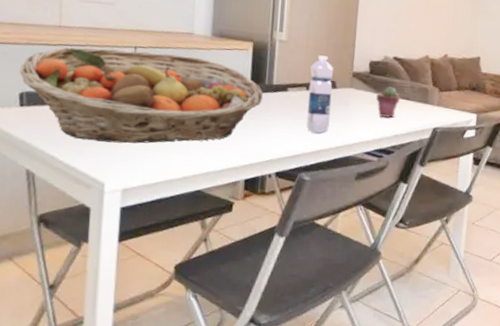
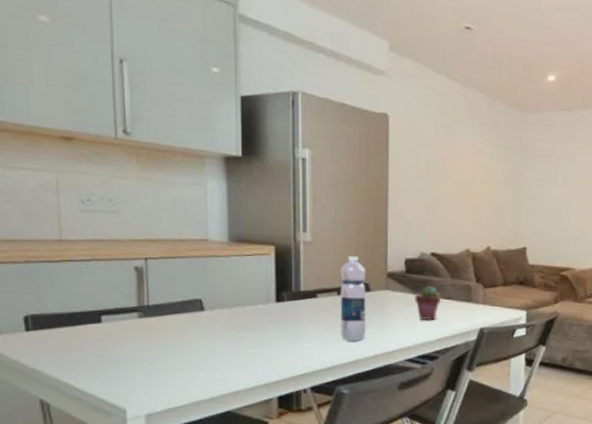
fruit basket: present [20,47,264,144] -> none [22,262,291,365]

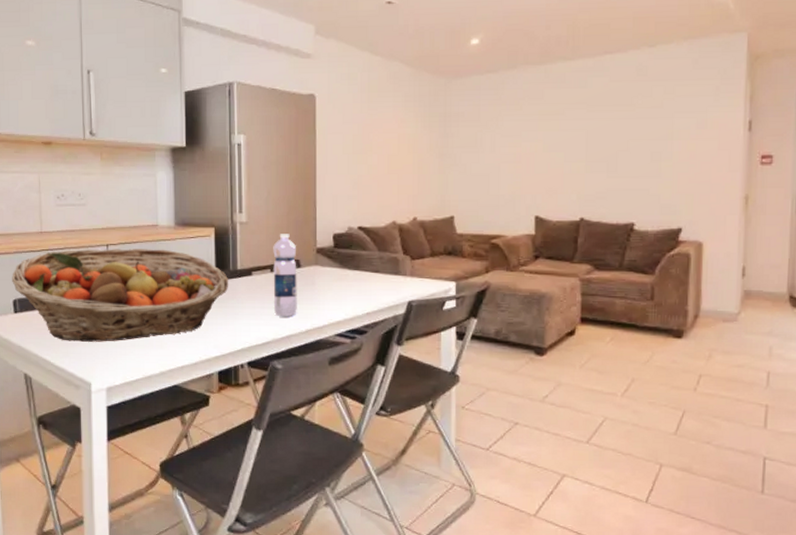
fruit basket: none [22,262,291,365] -> present [12,249,229,342]
potted succulent: present [415,286,442,321] -> none [343,260,369,295]

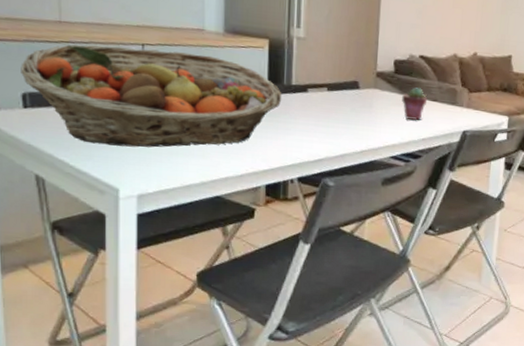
water bottle: present [273,234,297,316] -> none [328,53,355,136]
potted succulent: none [343,260,369,295] -> present [402,87,428,121]

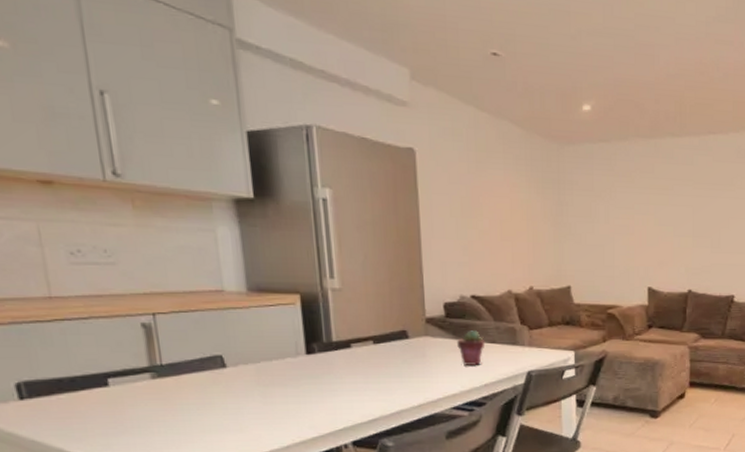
fruit basket: present [21,44,282,148] -> none [9,318,323,431]

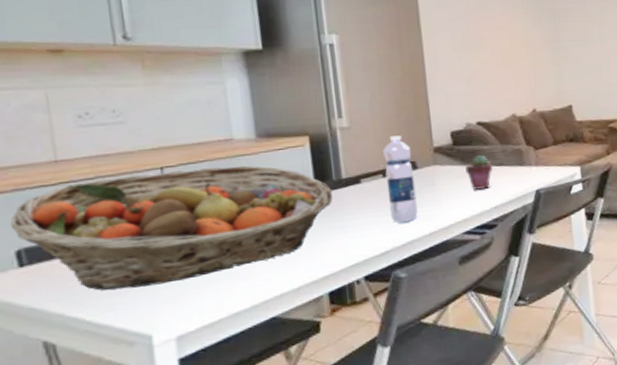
fruit basket: none [9,318,323,431] -> present [10,165,333,291]
water bottle: none [374,302,407,391] -> present [383,135,418,223]

